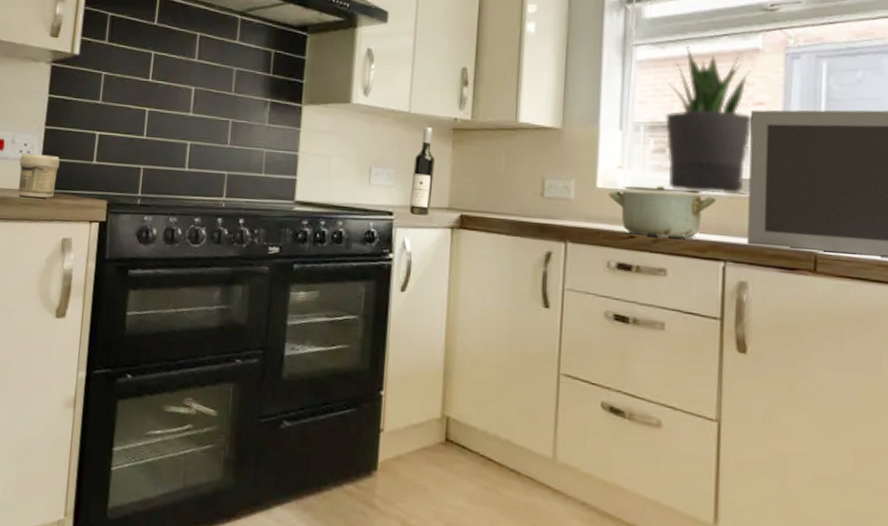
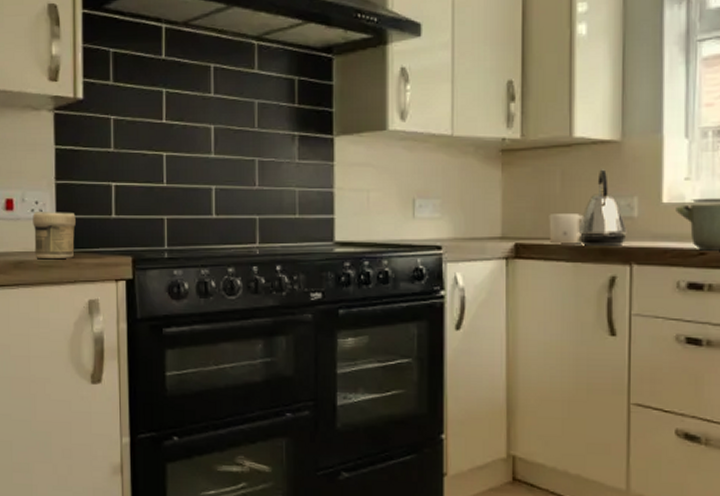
bottle: present [409,126,435,216] -> none [459,150,483,247]
mug: none [492,190,524,220] -> present [549,214,583,244]
kettle: none [519,153,564,224] -> present [578,169,627,246]

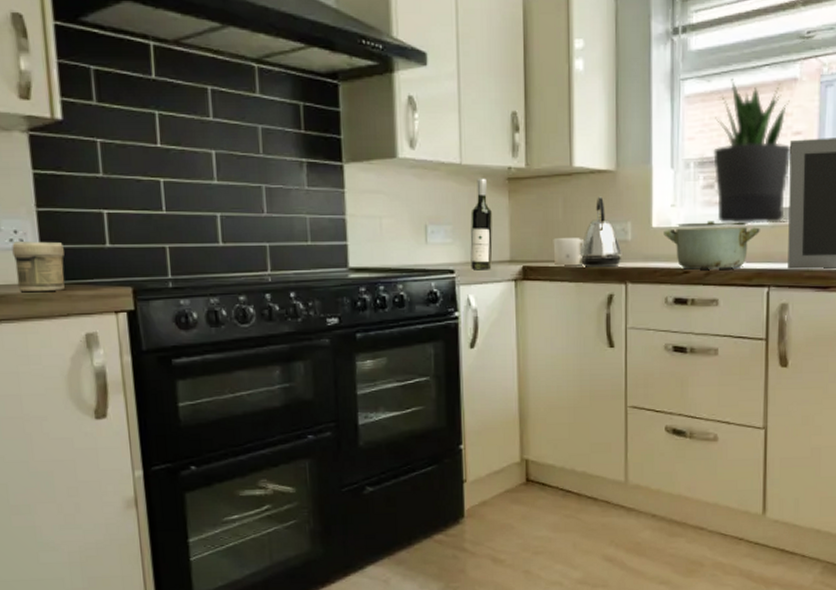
bottle: none [459,150,483,247] -> present [470,178,493,270]

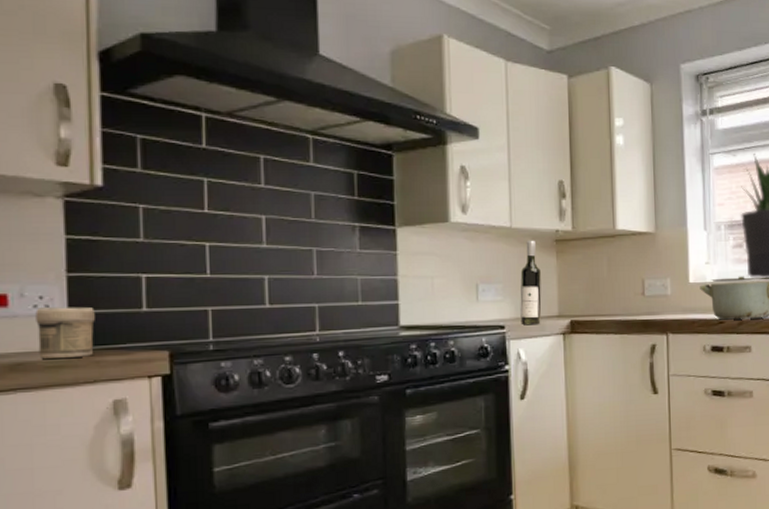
mug: present [553,238,583,266] -> none [598,293,627,320]
kettle: present [579,197,622,267] -> none [623,256,663,320]

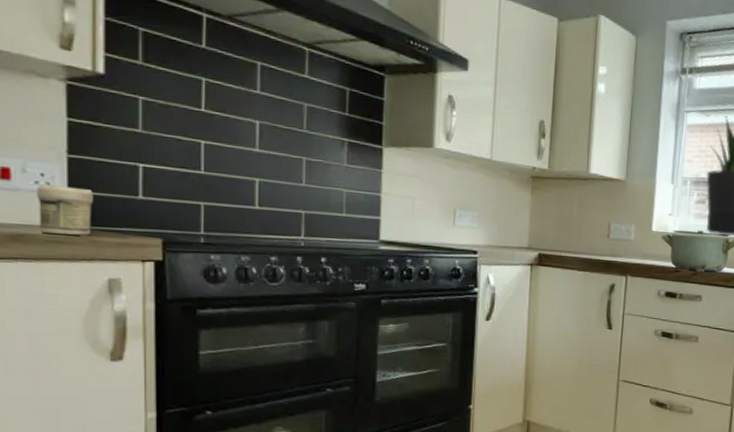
bottle: present [520,240,542,326] -> none [492,173,515,254]

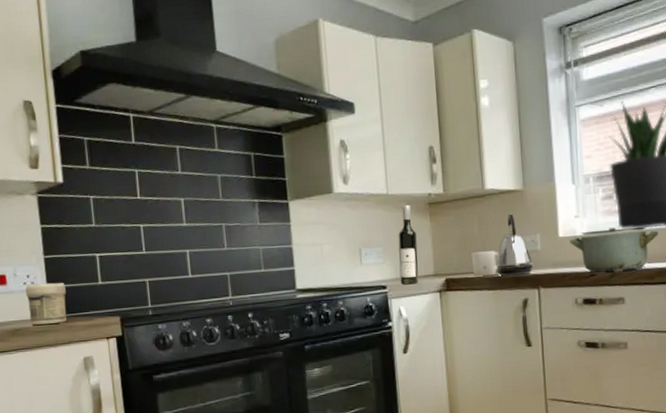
bottle: none [492,173,515,254] -> present [398,204,419,285]
mug: none [566,232,593,258] -> present [471,251,498,277]
kettle: none [589,201,626,261] -> present [495,213,534,276]

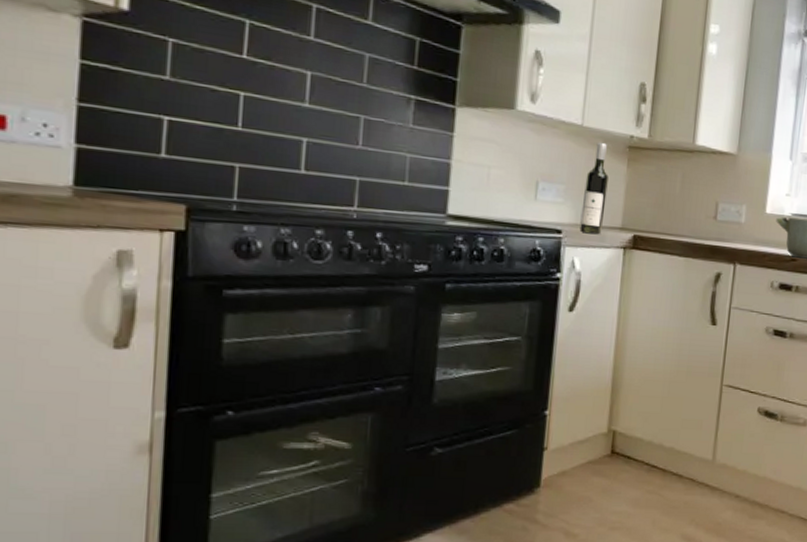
jar: present [25,282,67,326] -> none [36,136,106,199]
mug: present [471,251,498,277] -> none [666,211,698,241]
kettle: present [495,213,534,276] -> none [692,177,735,247]

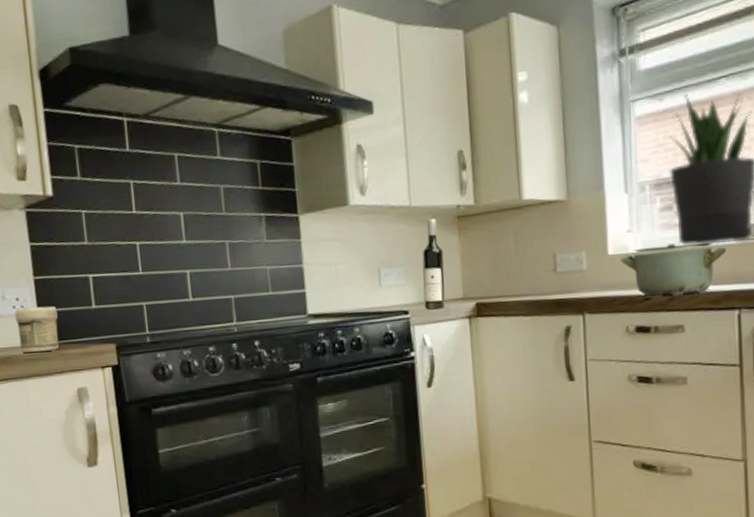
jar: none [36,136,106,199] -> present [14,305,59,353]

